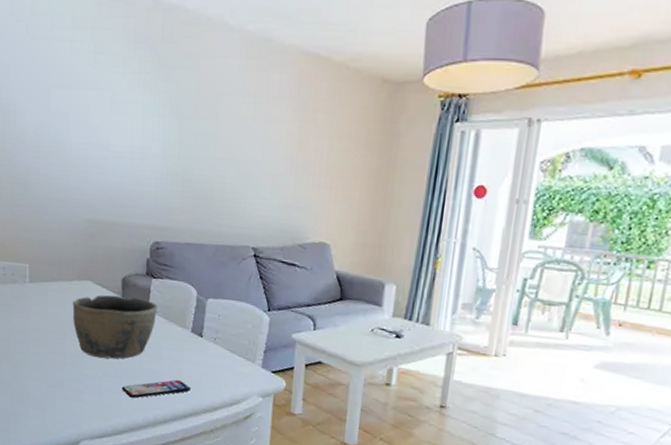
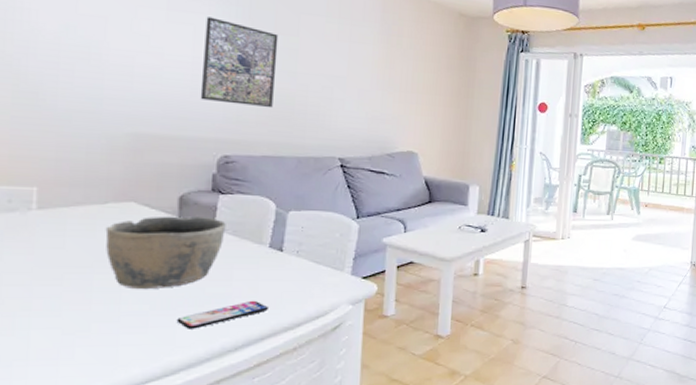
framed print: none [136,106,200,196] -> present [200,17,279,108]

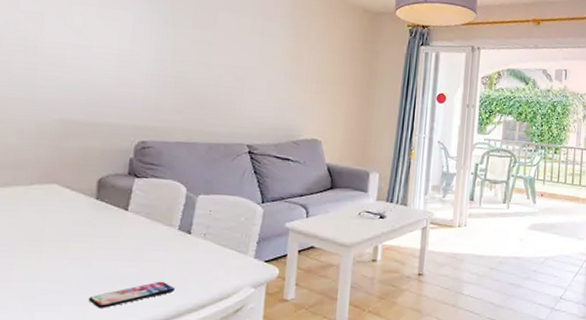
bowl: present [105,216,226,290] -> none [28,197,140,269]
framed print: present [200,17,279,108] -> none [122,13,197,97]

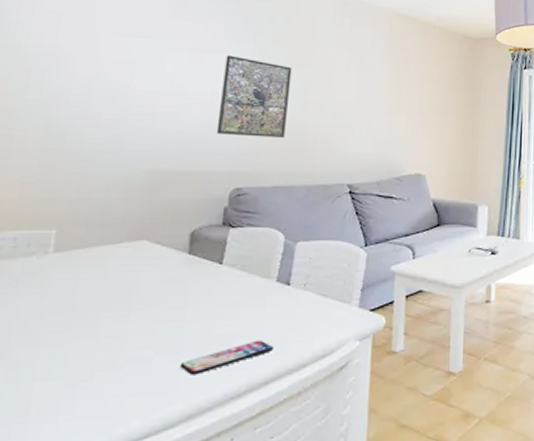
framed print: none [122,13,197,97] -> present [216,55,292,139]

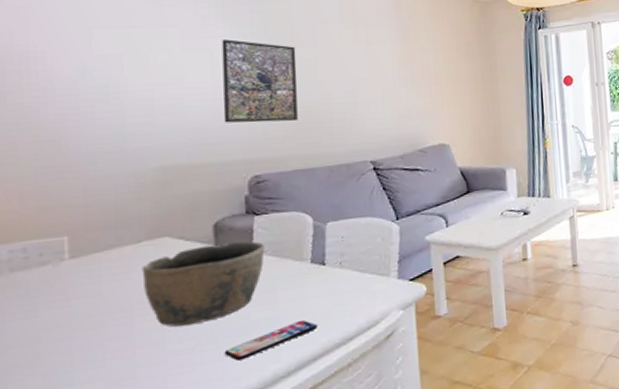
bowl: none [115,252,235,333] -> present [141,241,265,327]

